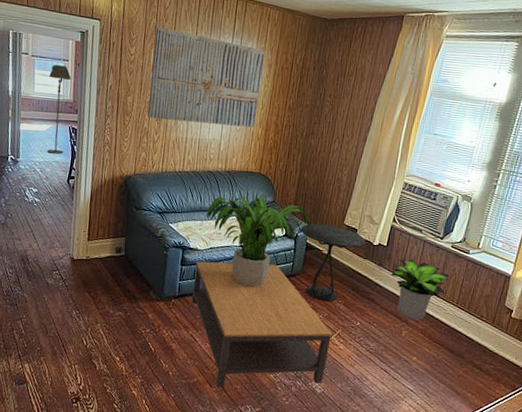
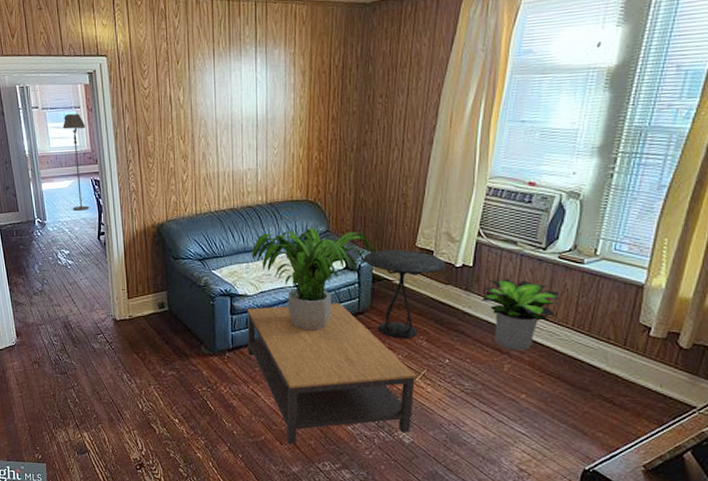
wall art: present [147,26,265,128] -> none [168,50,296,156]

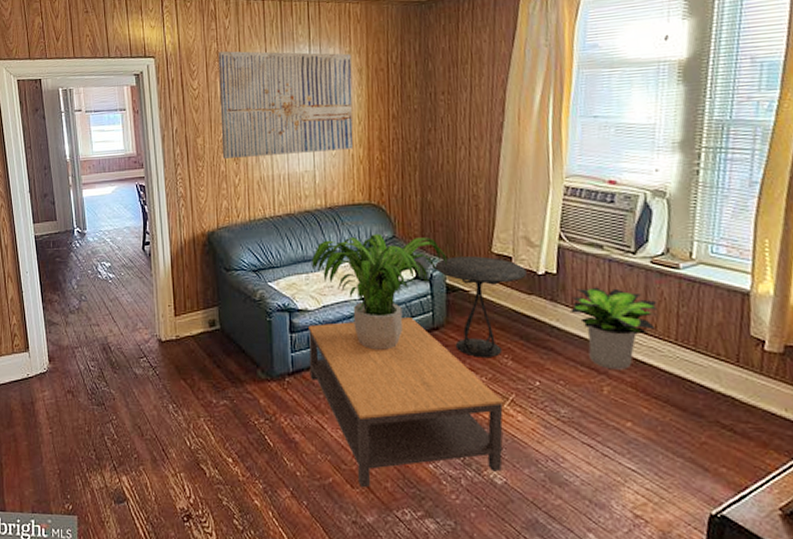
floor lamp: present [63,113,90,211] -> none [107,116,134,219]
wall art: none [168,50,296,156] -> present [218,51,353,159]

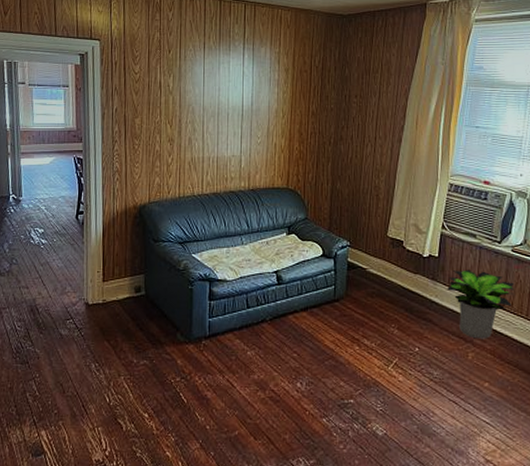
wall art: present [218,51,353,159] -> none [158,40,280,139]
coffee table: present [308,318,504,488] -> none [224,290,389,440]
potted plant: present [311,233,448,350] -> none [232,215,351,318]
side table: present [434,256,527,357] -> none [339,239,414,326]

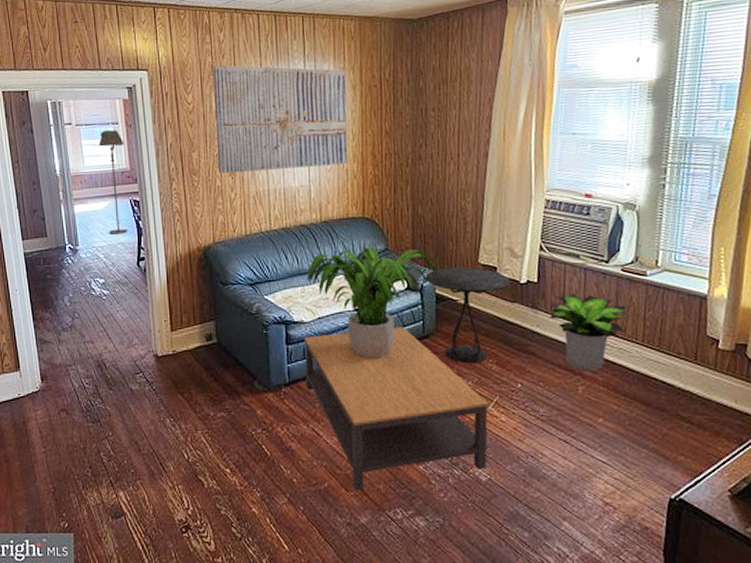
floor lamp: none [49,91,73,188] -> present [99,129,128,235]
wall art: none [158,40,280,139] -> present [213,65,348,173]
coffee table: none [224,290,389,440] -> present [304,327,489,491]
potted plant: none [232,215,351,318] -> present [306,246,438,359]
side table: none [339,239,414,326] -> present [425,267,510,363]

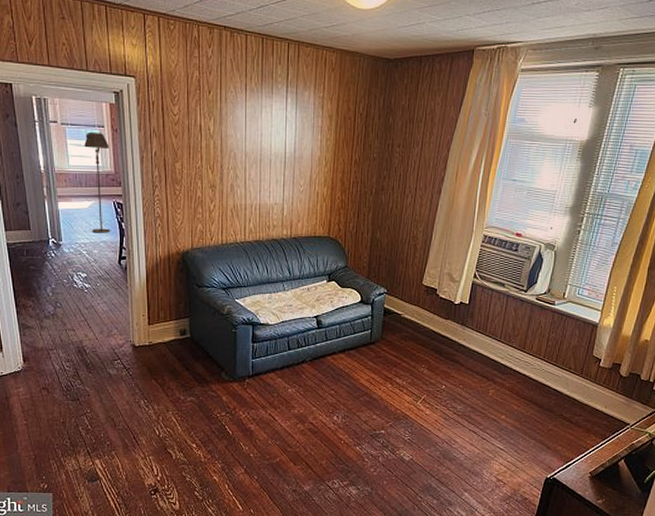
wall art: present [213,65,348,173] -> none [199,80,324,188]
coffee table: present [304,327,489,491] -> none [266,334,418,465]
potted plant: present [306,246,438,359] -> none [274,263,388,359]
side table: present [425,267,510,363] -> none [376,286,447,366]
potted plant: present [548,294,627,371] -> none [473,316,536,378]

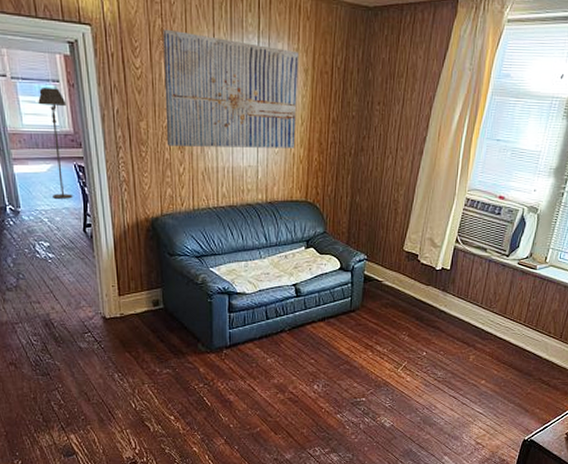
wall art: none [199,80,324,188] -> present [163,29,298,148]

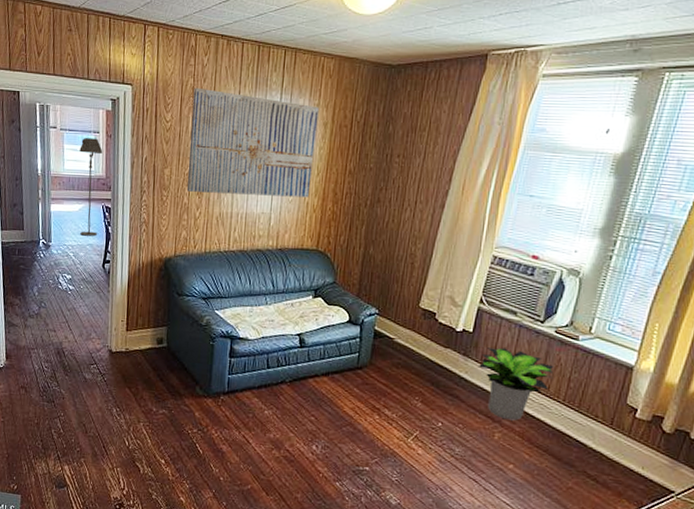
potted plant: none [455,281,517,343] -> present [477,347,554,421]

